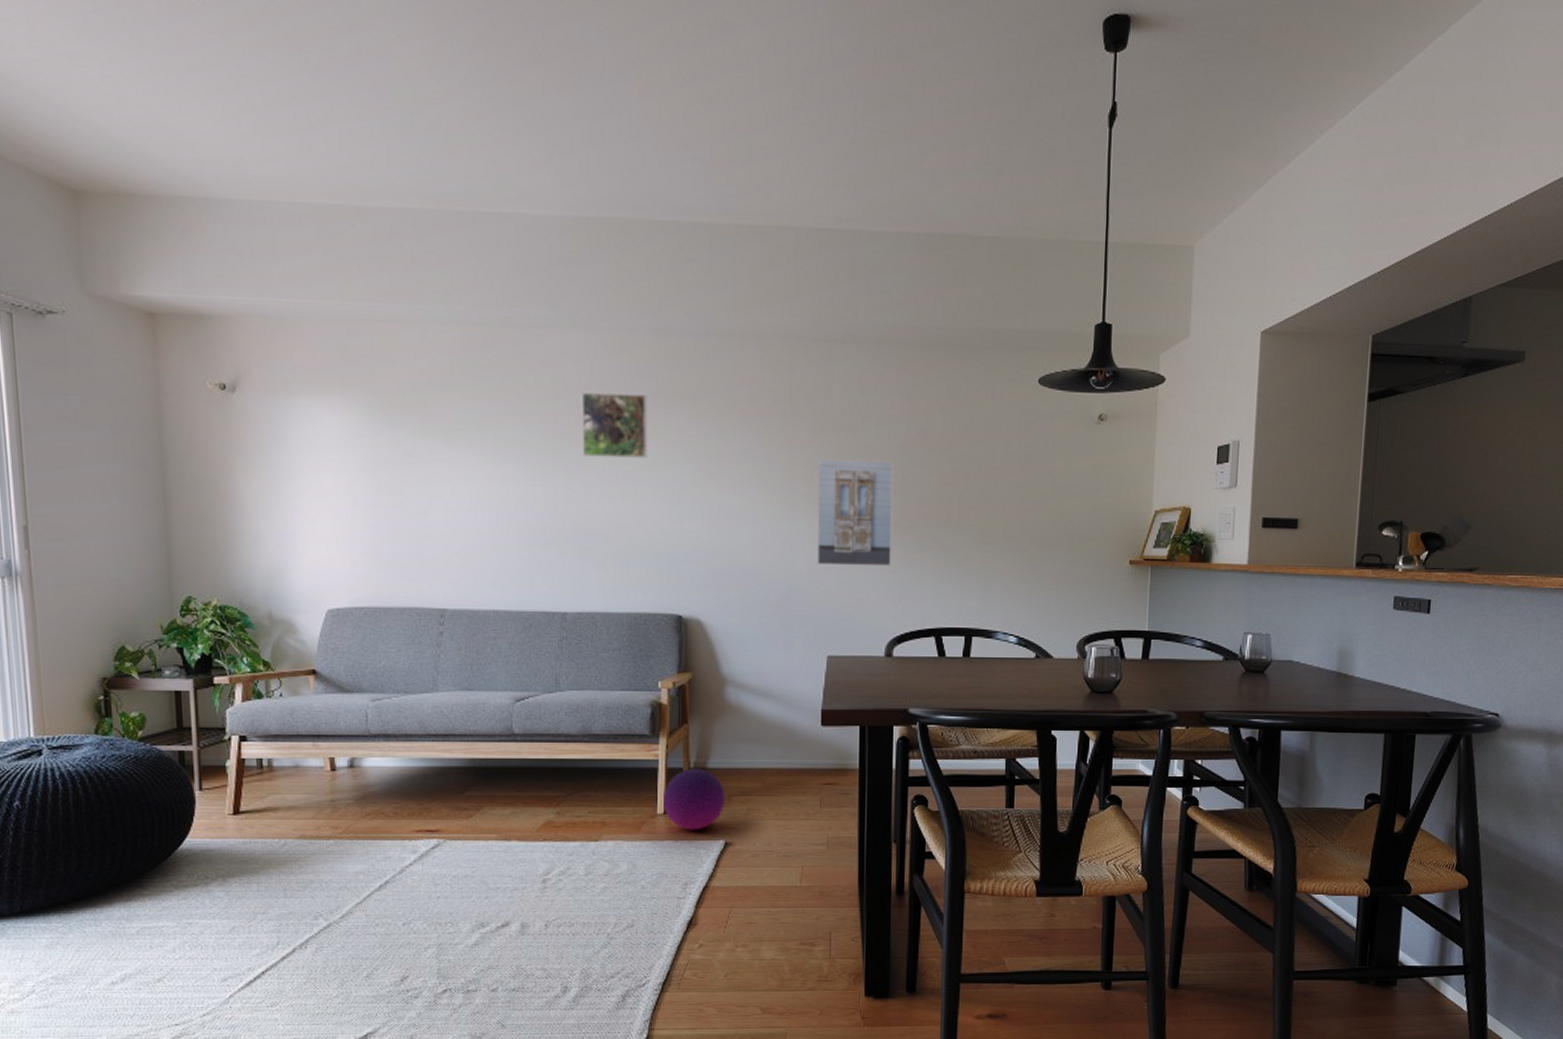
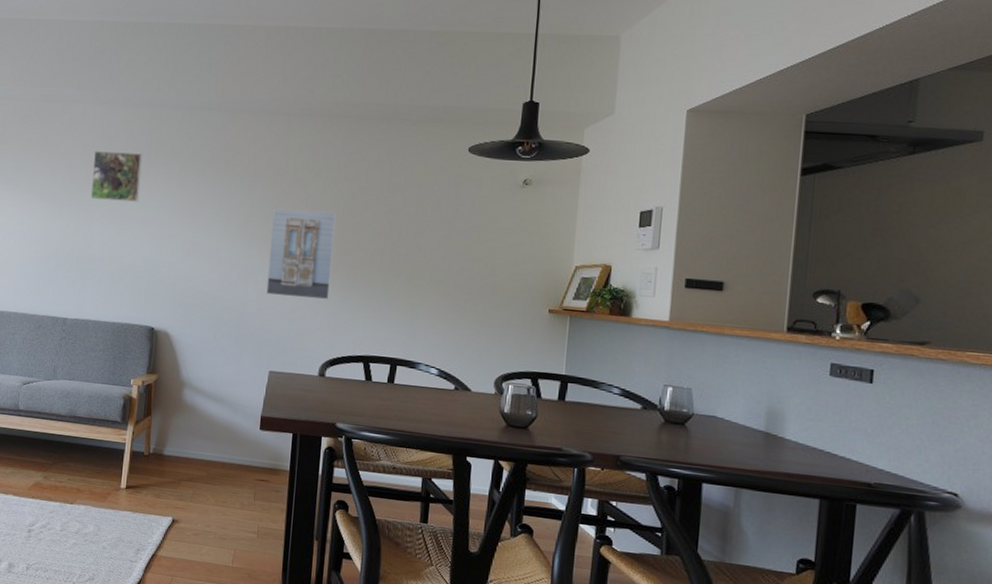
ball: present [664,768,725,830] -> none [126,453,176,506]

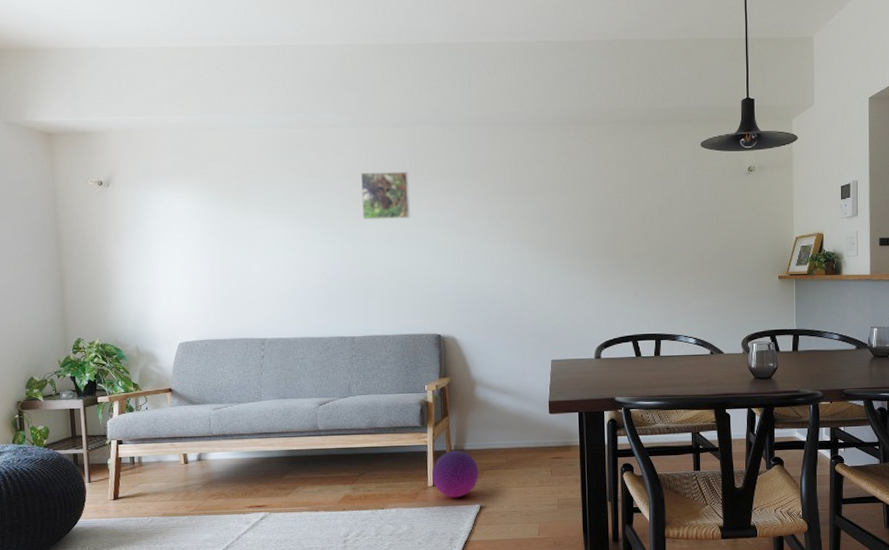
ball: none [126,453,176,506] -> present [432,450,479,498]
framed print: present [266,208,336,300] -> none [538,210,596,292]

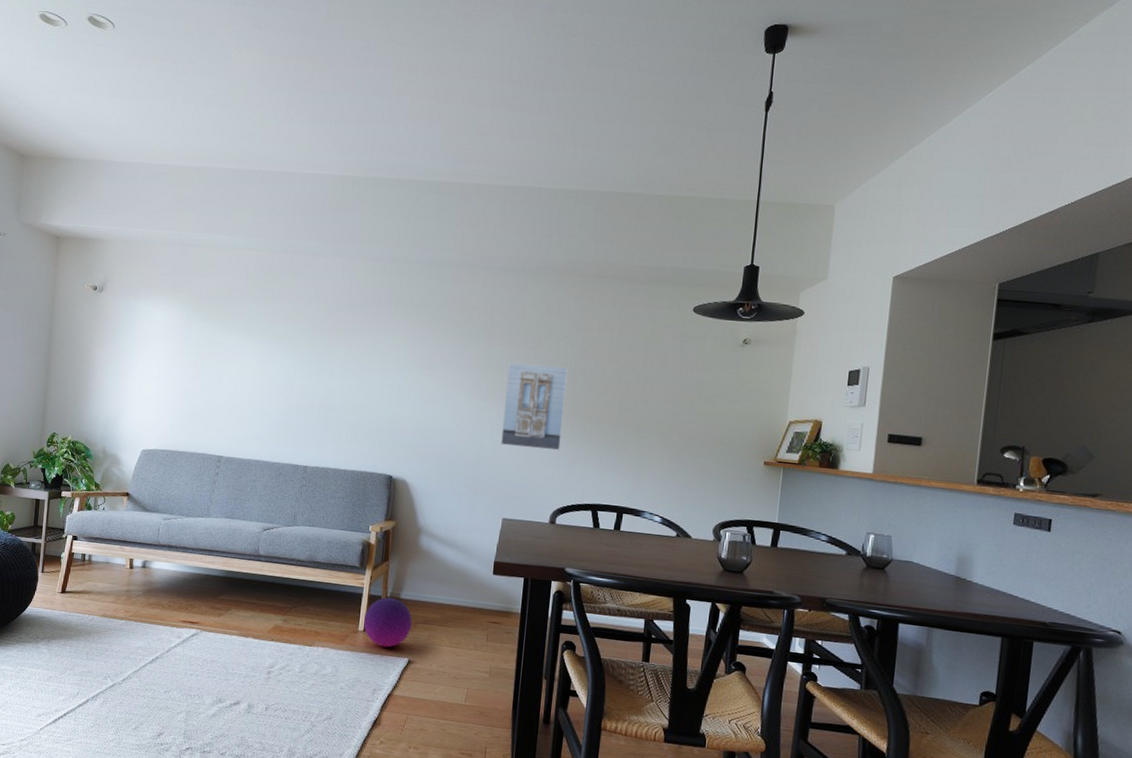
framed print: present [360,172,411,220] -> none [331,303,383,354]
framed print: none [538,210,596,292] -> present [501,361,568,451]

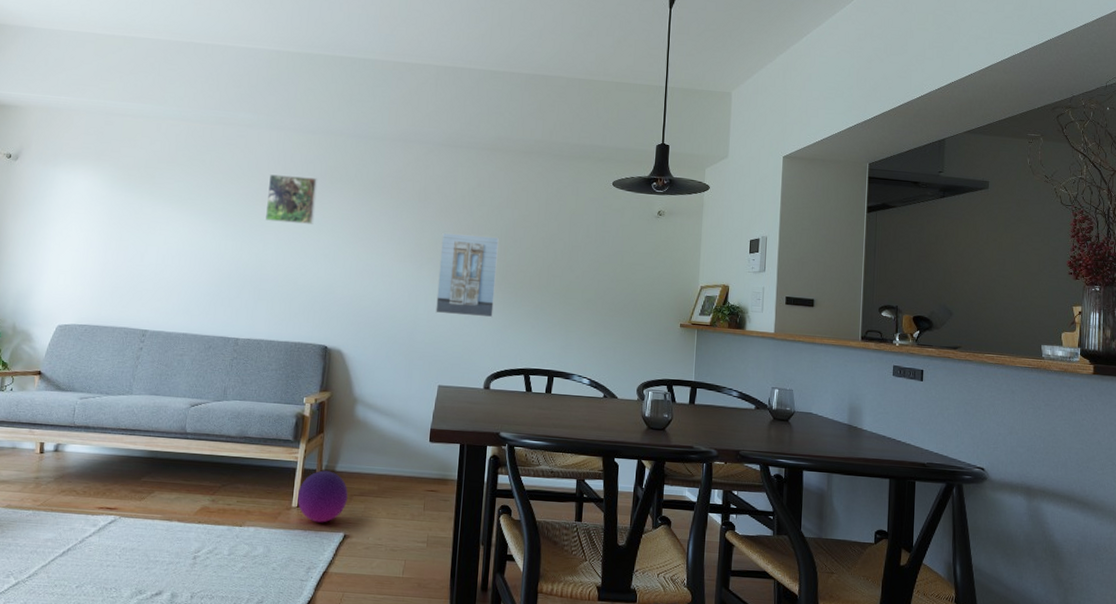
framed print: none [331,303,383,354] -> present [264,174,318,225]

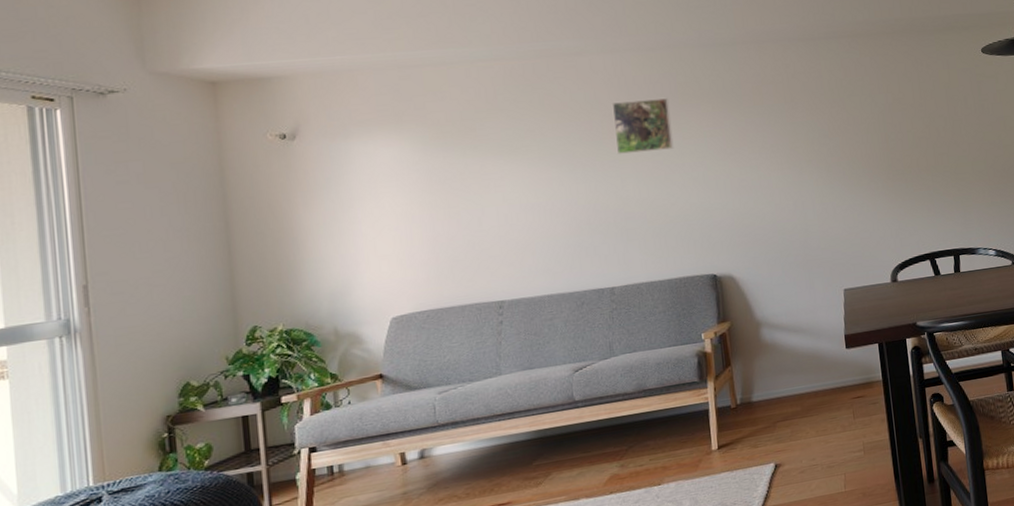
ball: present [297,470,348,523] -> none [716,403,772,460]
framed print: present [435,232,499,318] -> none [817,125,886,216]

